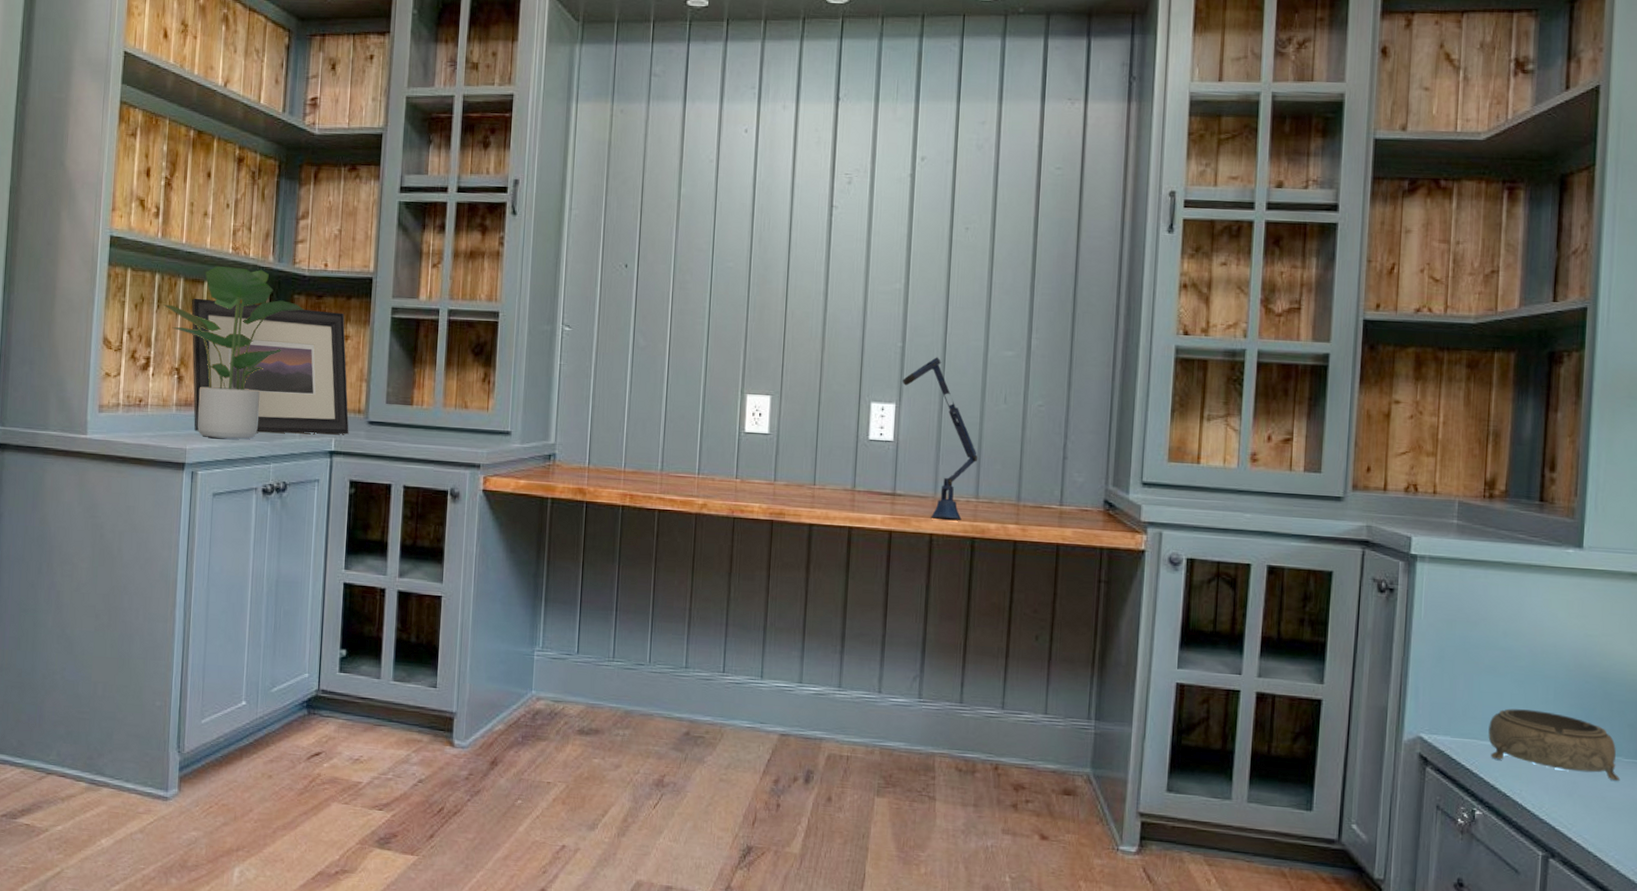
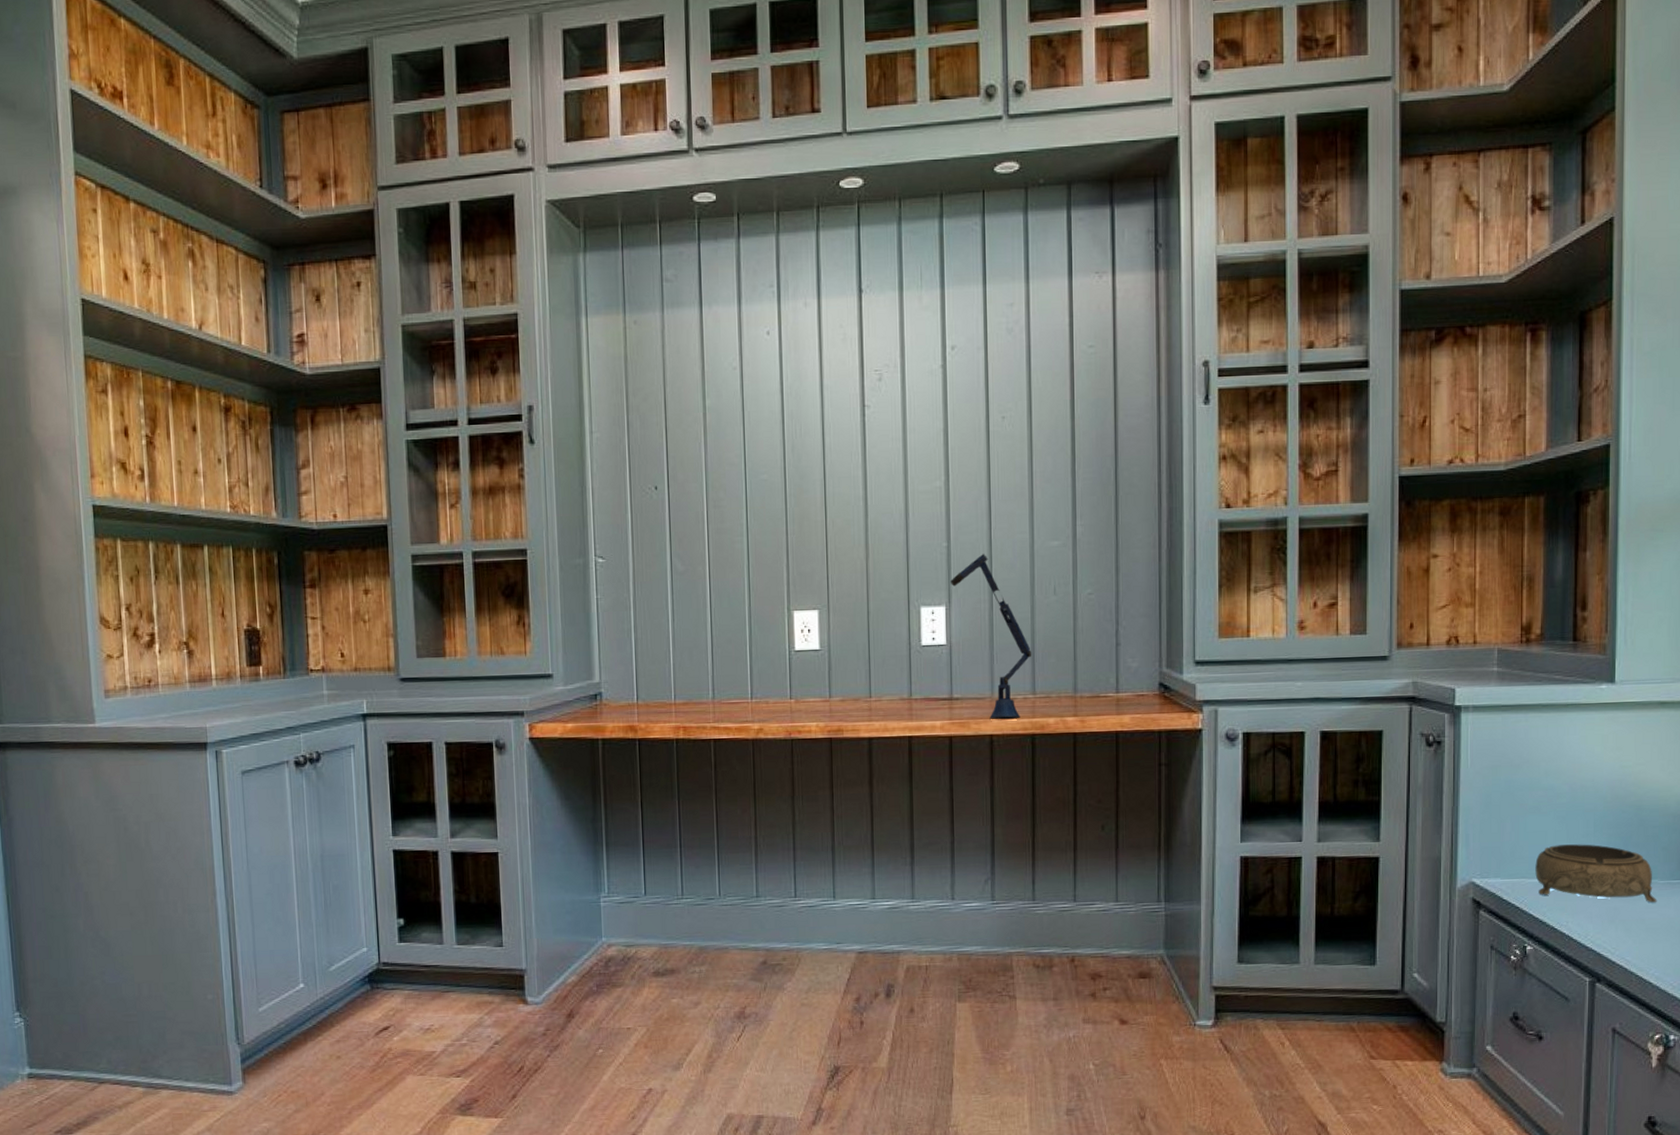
potted plant: present [163,266,305,440] -> none [161,527,317,713]
picture frame: present [191,298,349,435] -> none [193,564,381,707]

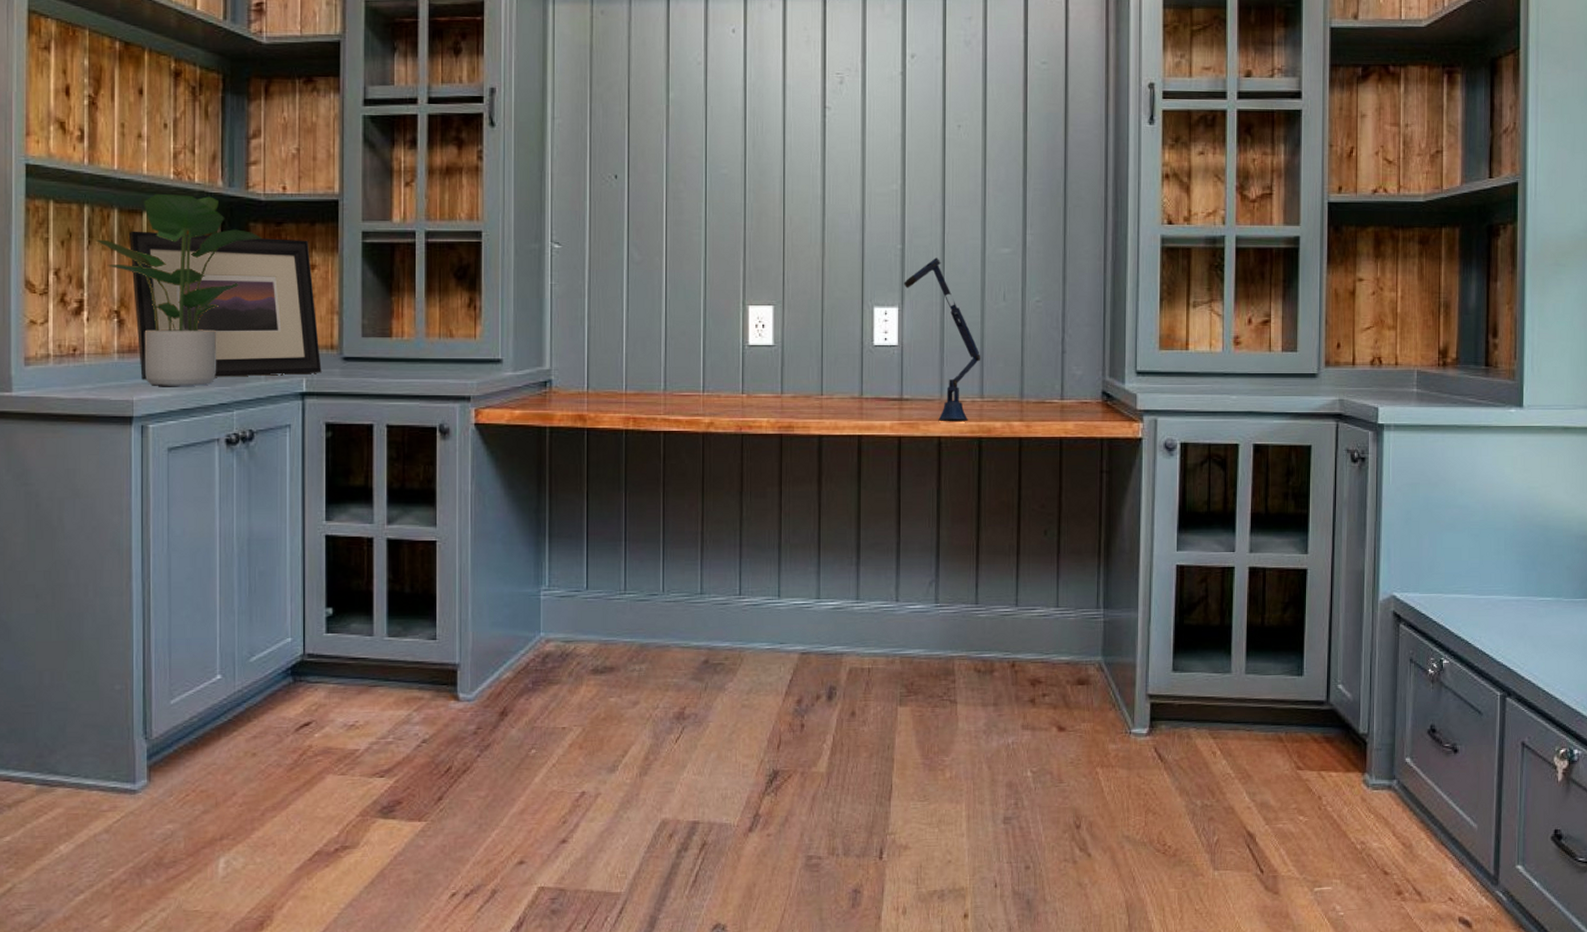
potted plant: none [161,527,317,713] -> present [95,194,263,386]
picture frame: none [193,564,381,707] -> present [129,231,322,380]
decorative bowl: present [1535,844,1657,903] -> none [1451,561,1562,621]

